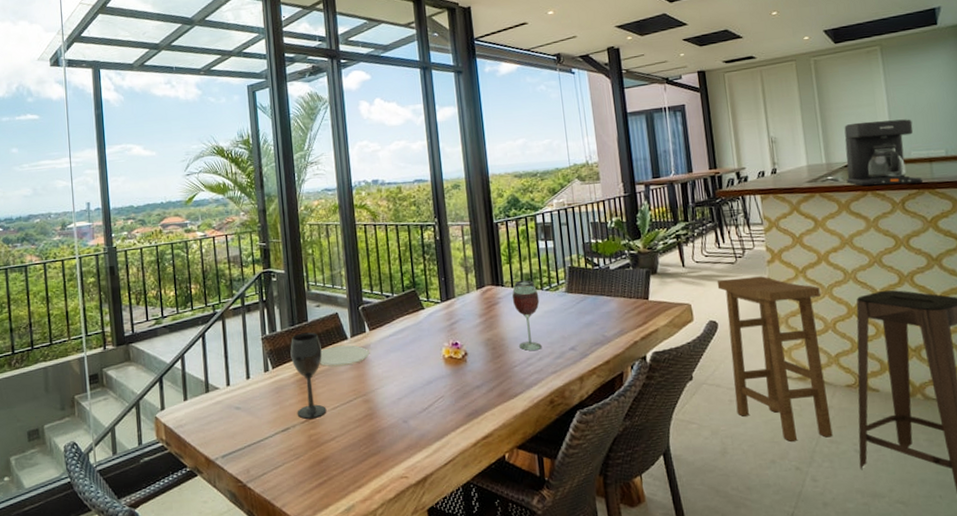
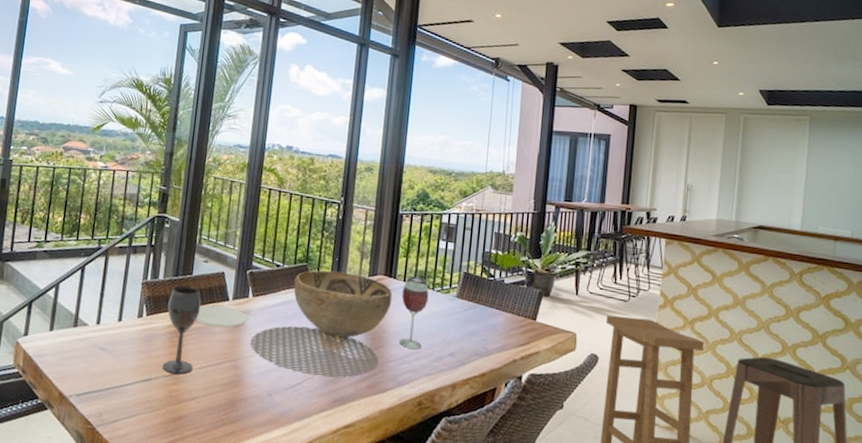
place mat: none [376,349,504,395] -> present [250,326,379,378]
decorative bowl: none [406,289,505,354] -> present [293,270,393,338]
coffee maker: present [844,119,923,186] -> none [751,186,826,260]

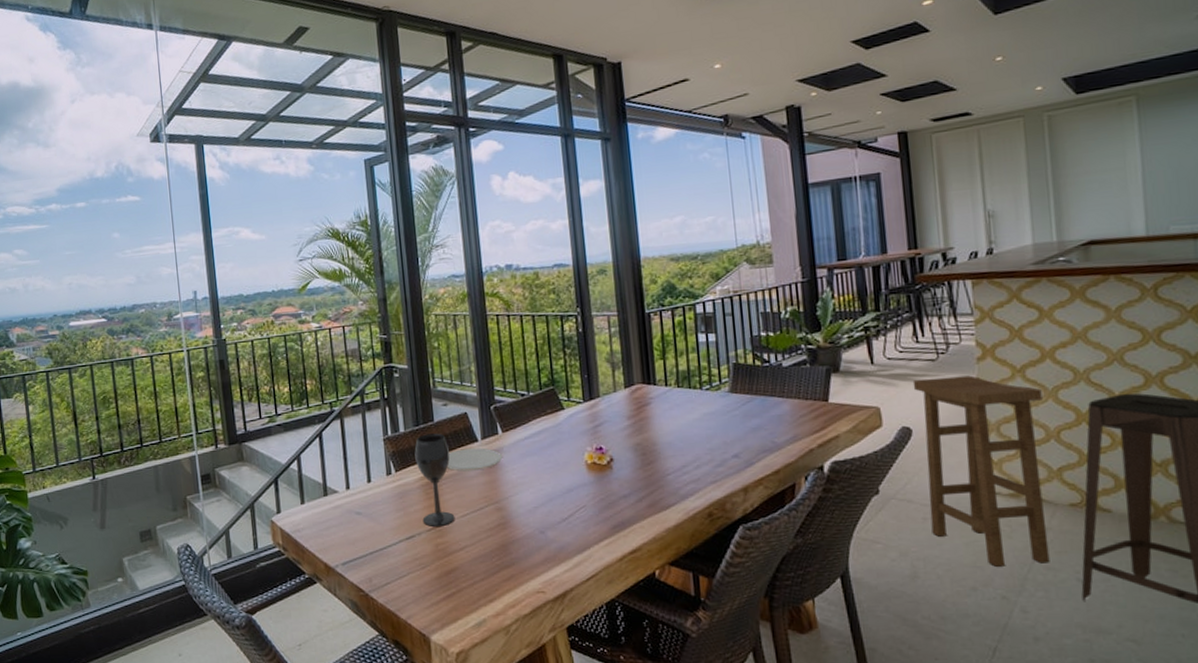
place mat: present [250,326,379,378] -> none [509,453,655,504]
decorative bowl: present [293,270,393,338] -> none [543,388,657,459]
wineglass: present [399,276,429,349] -> none [665,378,700,457]

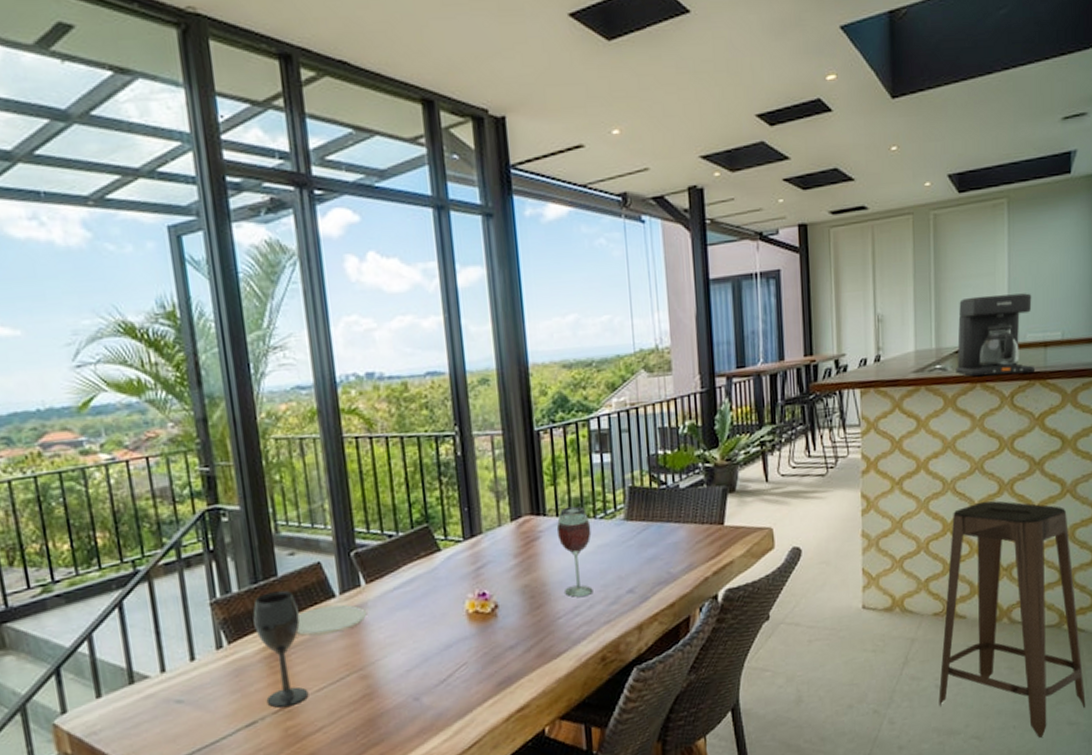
wineglass: none [665,378,700,457] -> present [556,506,593,597]
bar stool: present [912,375,1050,567] -> none [803,490,916,682]
coffee maker: none [1082,186,1183,269] -> present [955,293,1034,377]

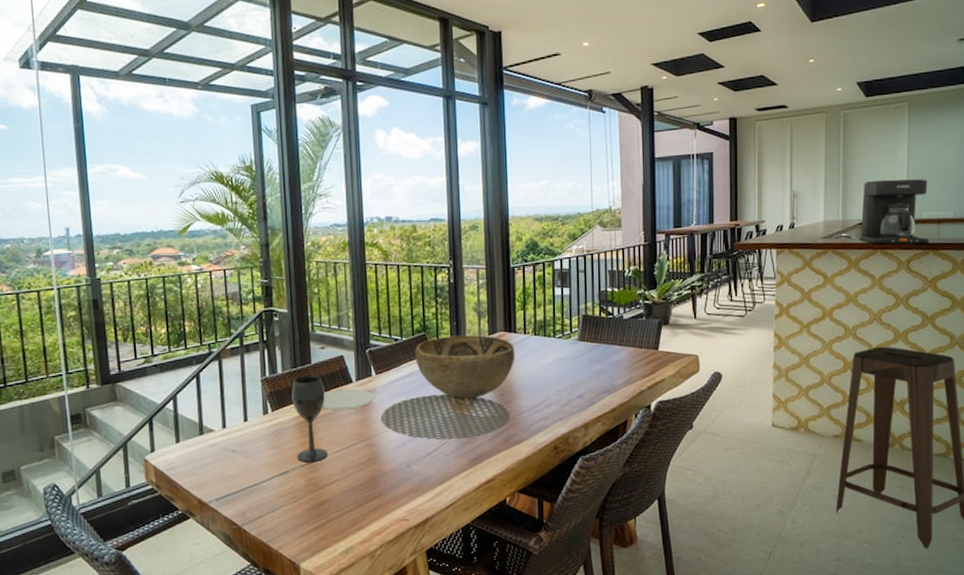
place mat: none [375,602,544,663] -> present [380,394,510,440]
decorative bowl: none [416,522,547,607] -> present [415,335,515,399]
wineglass: present [556,506,593,597] -> none [523,327,551,398]

